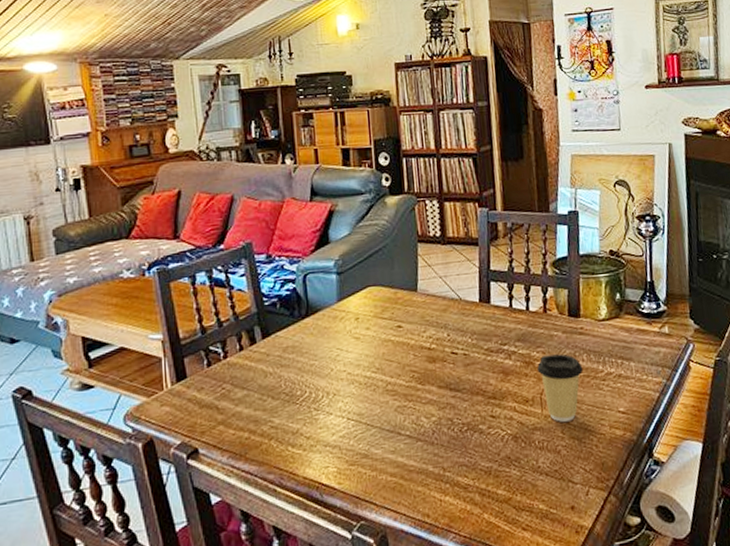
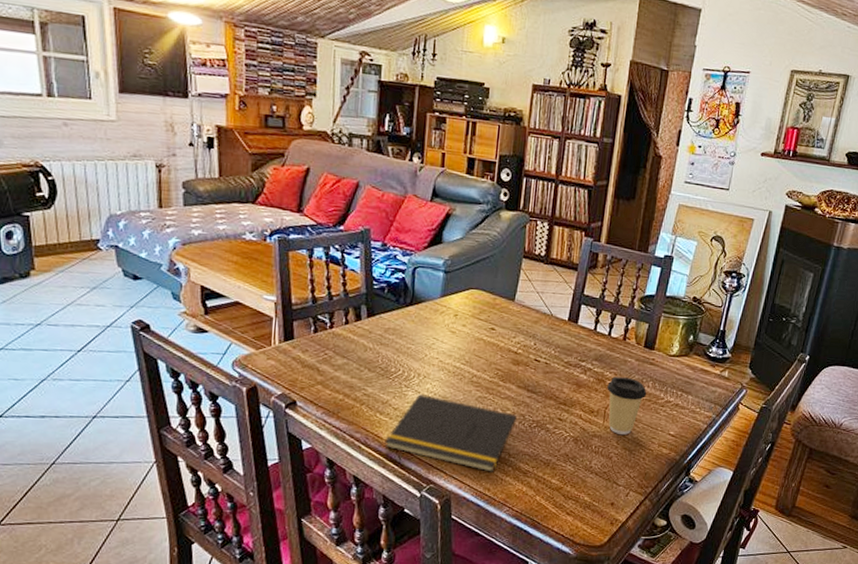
notepad: none [302,414,444,494] -> present [384,393,517,472]

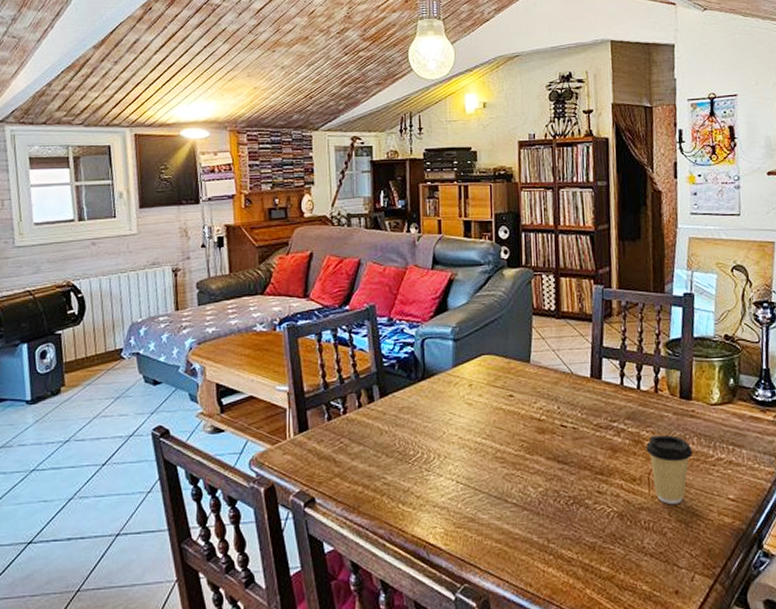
notepad: present [384,393,517,472] -> none [410,476,550,564]

